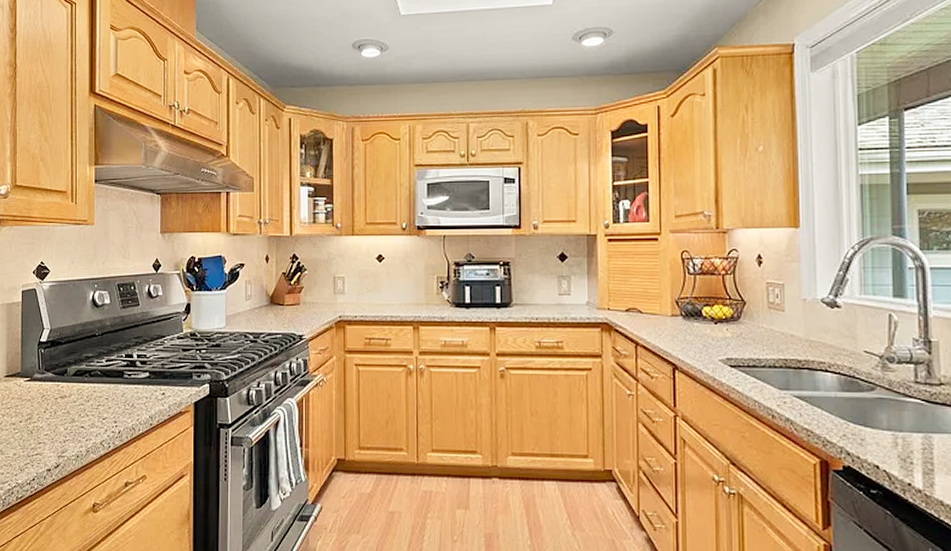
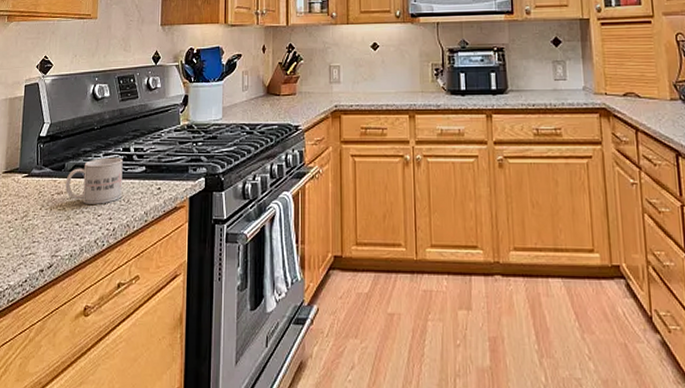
mug: none [69,363,126,408] -> present [65,157,123,204]

